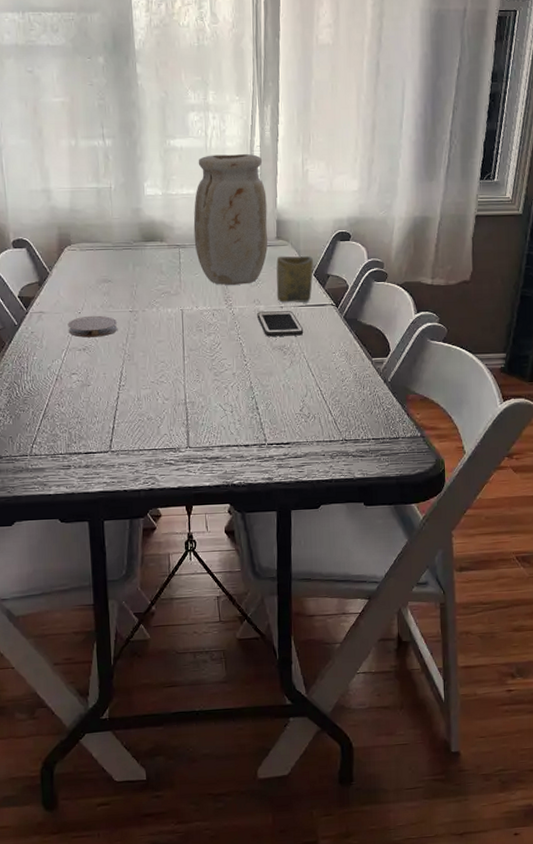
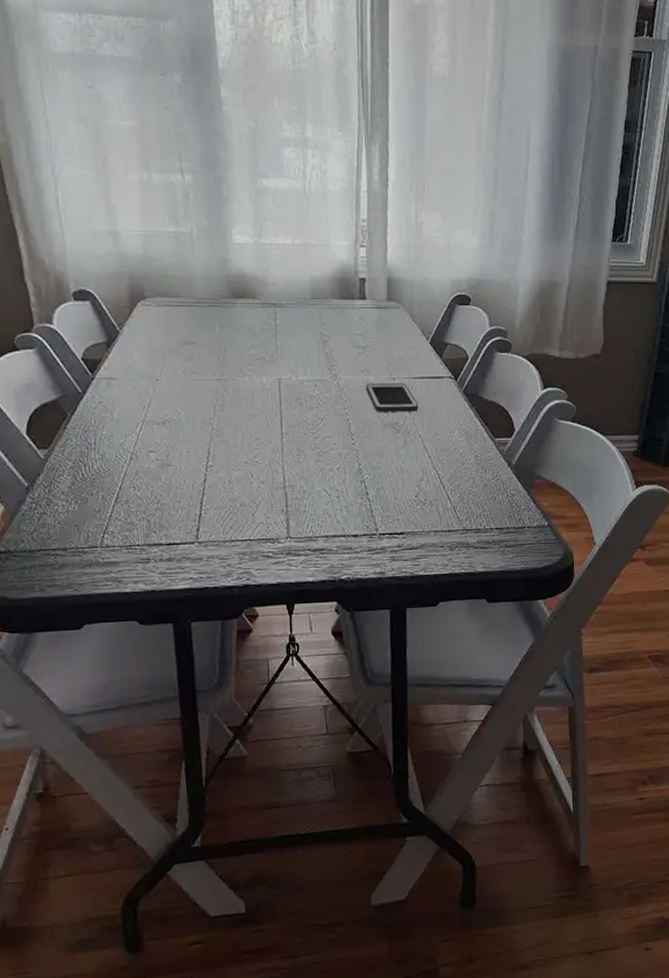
coaster: present [68,315,118,338] -> none [143,383,204,409]
vase: present [193,153,268,286] -> none [291,199,378,353]
cup: present [276,256,313,303] -> none [387,320,429,374]

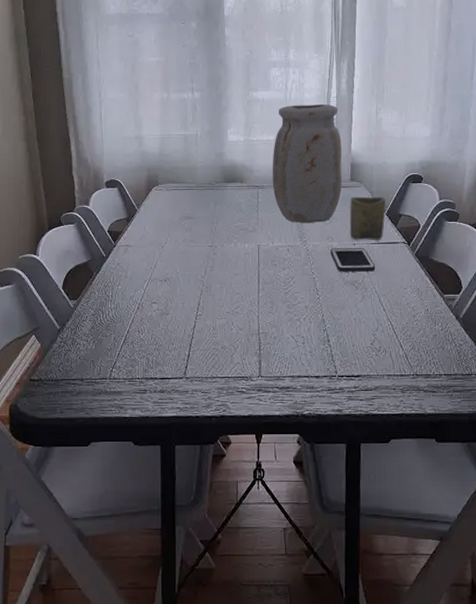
vase: none [291,199,378,353] -> present [272,103,343,224]
cup: none [387,320,429,374] -> present [349,196,386,240]

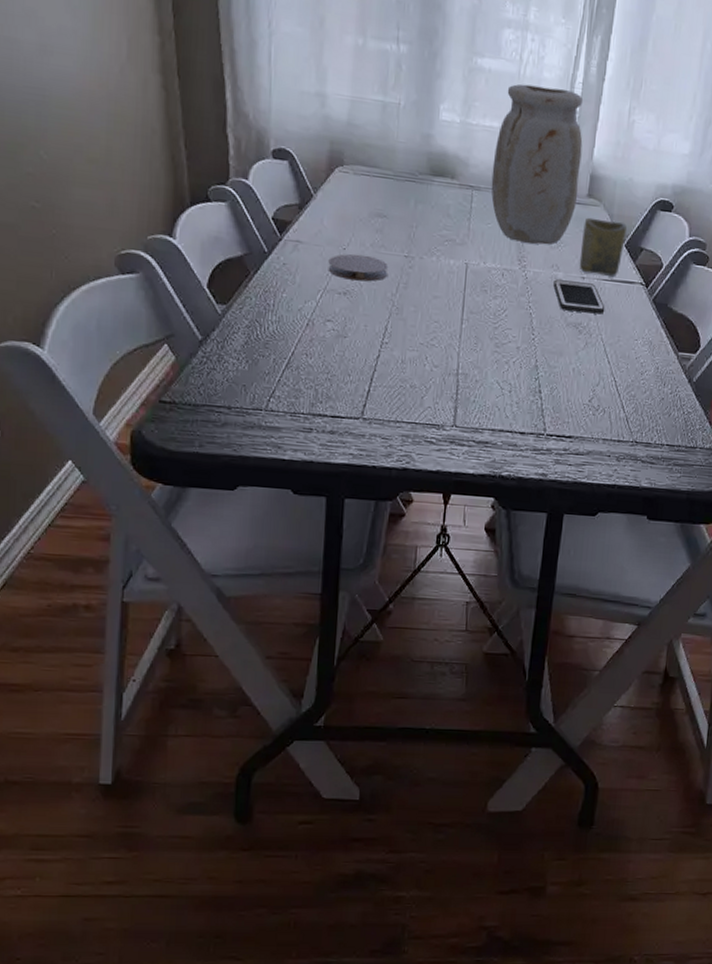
coaster: none [151,249,198,269] -> present [328,254,388,282]

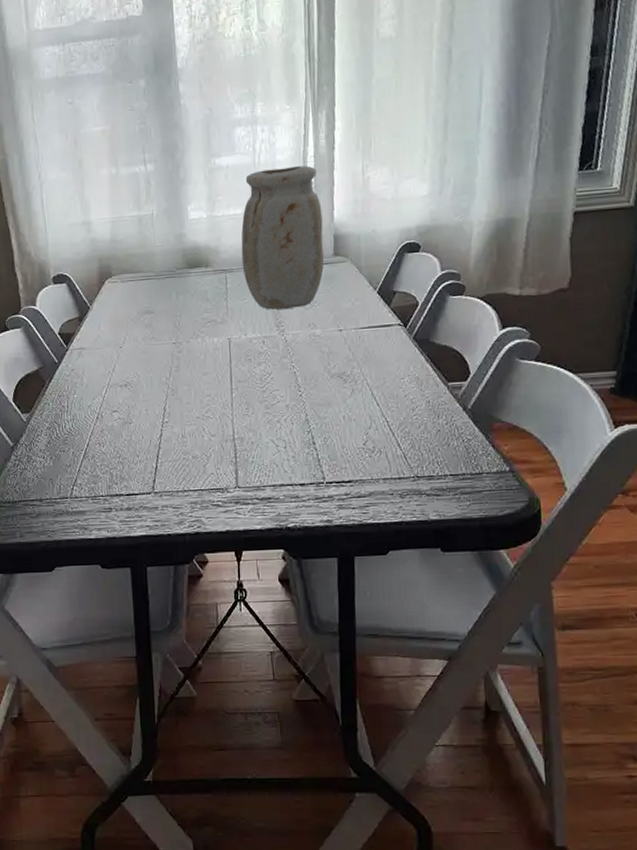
coaster: present [328,254,388,282] -> none [108,349,161,373]
cell phone: present [553,279,605,315] -> none [313,334,367,364]
cup: present [579,217,627,277] -> none [334,272,377,326]

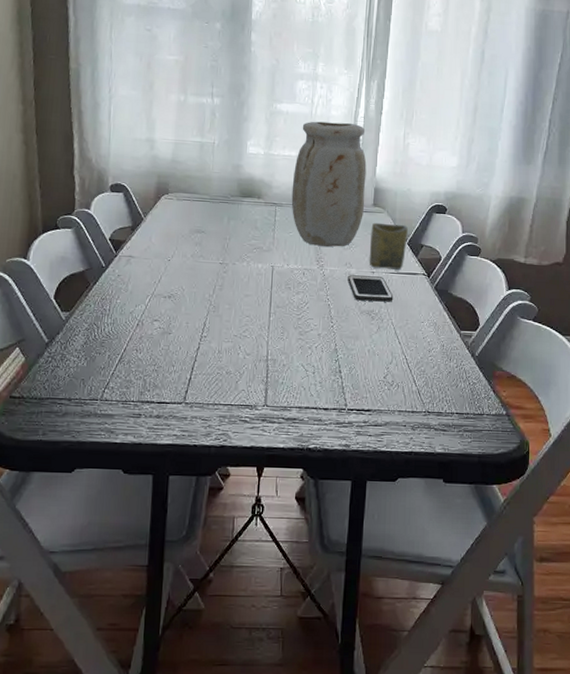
cell phone: none [313,334,367,364] -> present [348,275,394,302]
cup: none [334,272,377,326] -> present [369,222,408,270]

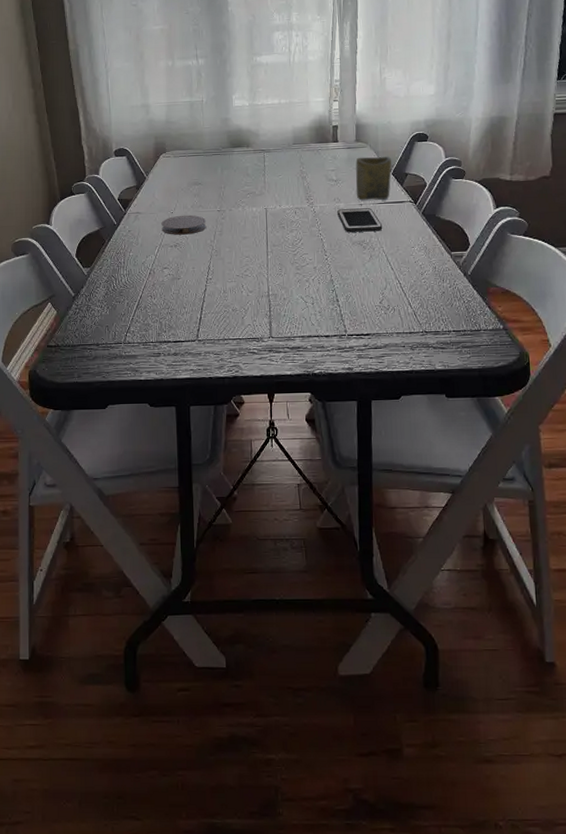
coaster: none [155,264,206,286] -> present [161,215,207,235]
vase: present [291,121,367,248] -> none [277,65,348,186]

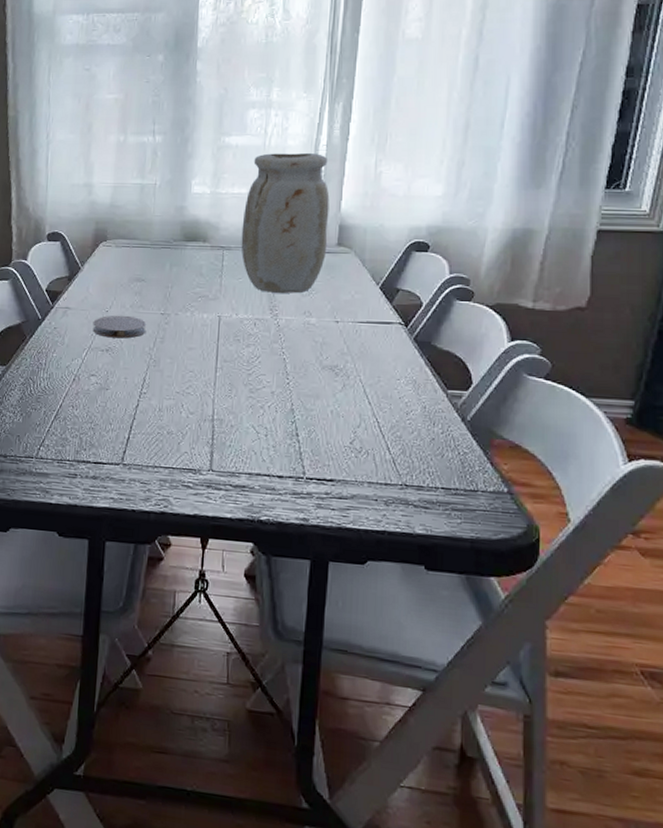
vase: none [277,65,348,186] -> present [241,152,330,294]
cell phone: present [337,208,383,233] -> none [306,325,362,356]
cup: present [355,157,392,201] -> none [332,264,380,318]

